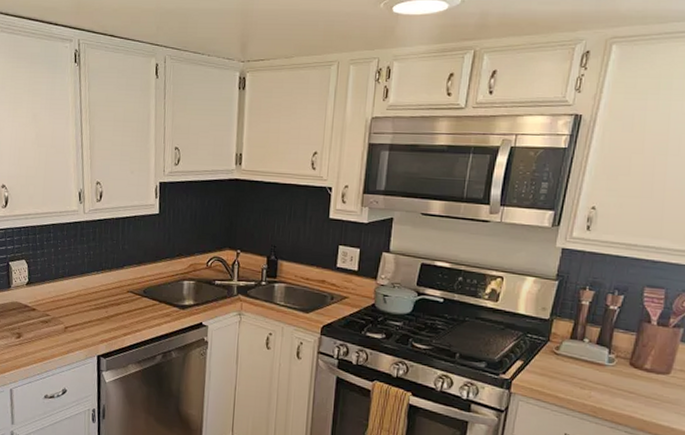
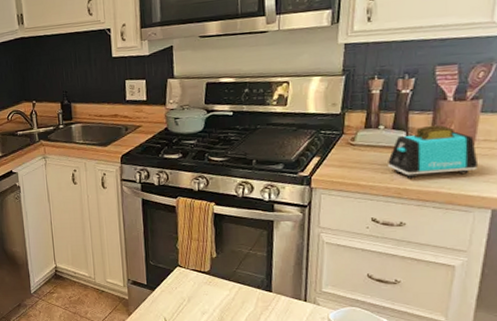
toaster: none [588,346,673,403] -> present [388,125,479,179]

